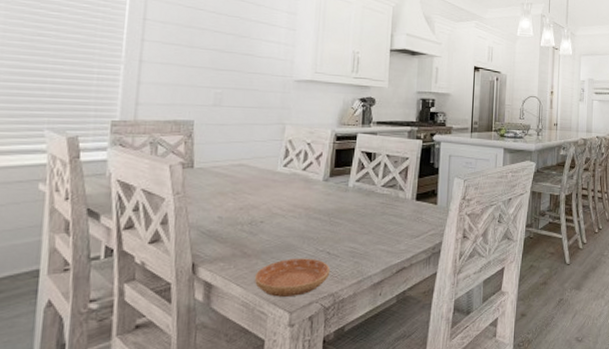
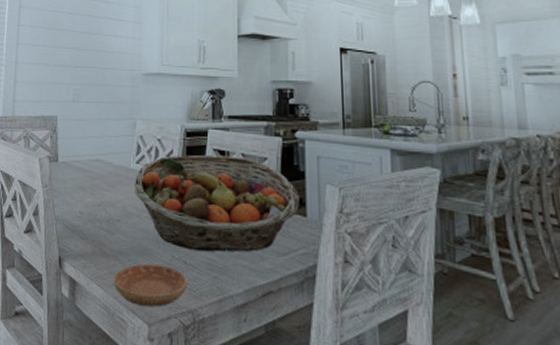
fruit basket: none [280,156,433,242] -> present [133,154,299,252]

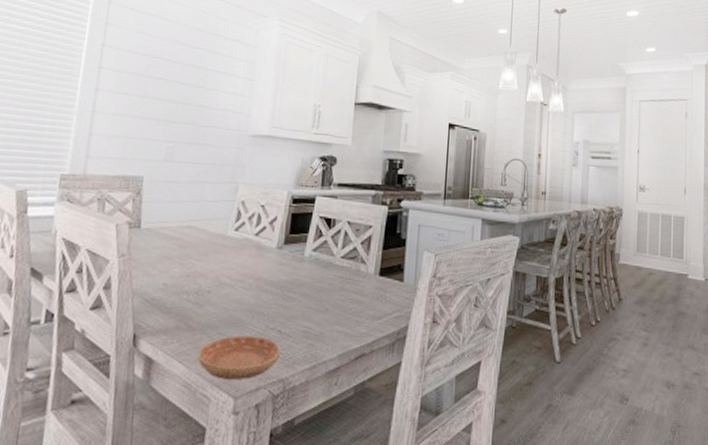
fruit basket: present [133,154,299,252] -> none [230,222,399,320]

